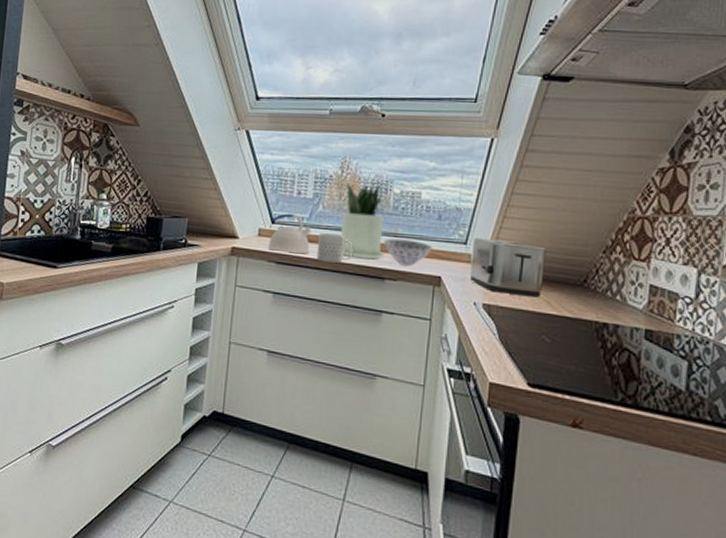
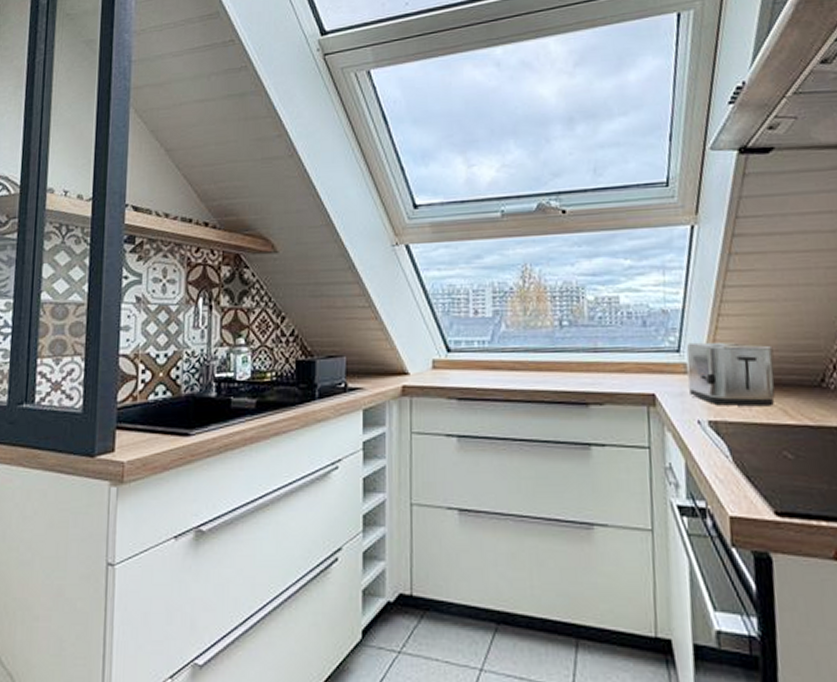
kettle: present [268,213,312,255] -> none [445,337,497,386]
mug: present [316,233,354,264] -> none [504,357,548,393]
planter: present [340,182,385,260] -> none [530,292,586,383]
bowl: present [382,238,433,267] -> none [581,354,641,387]

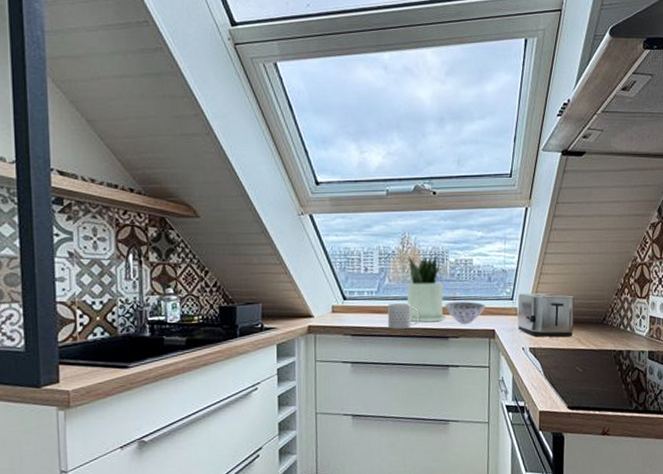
mug: none [504,357,548,393] -> present [387,303,419,330]
planter: none [530,292,586,383] -> present [406,255,447,323]
bowl: none [581,354,641,387] -> present [444,301,486,325]

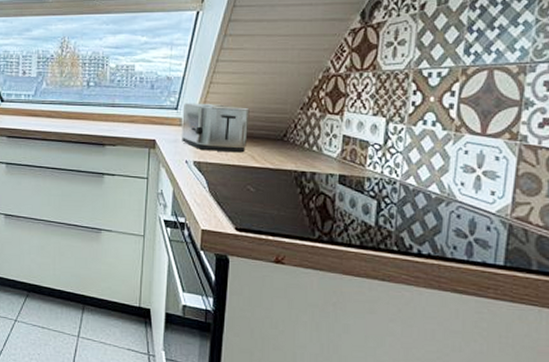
mug: present [387,303,419,330] -> none [43,108,76,134]
planter: present [406,255,447,323] -> none [63,60,104,129]
bowl: present [444,301,486,325] -> none [102,108,147,133]

